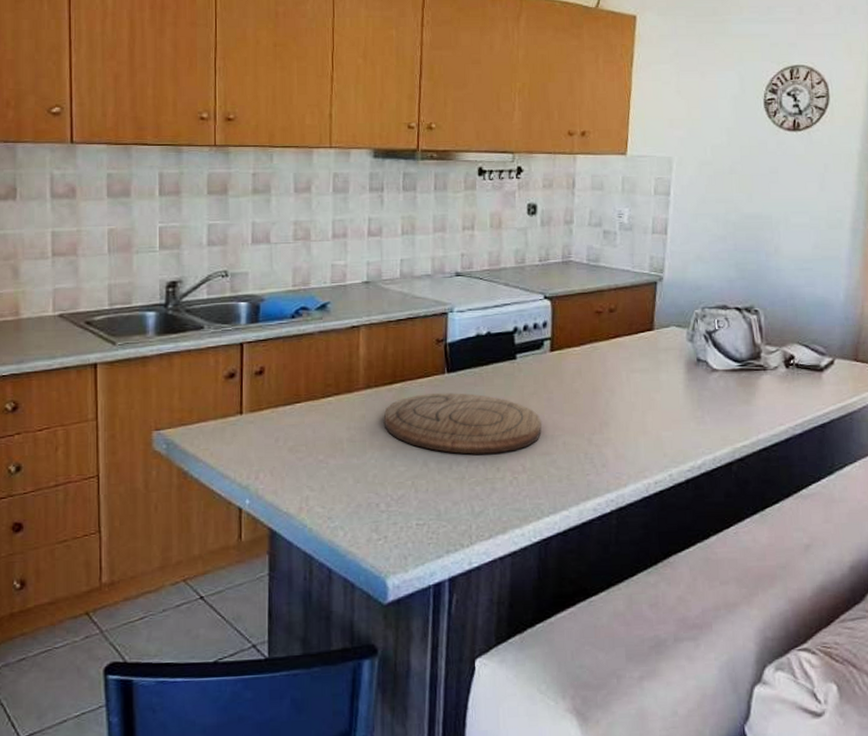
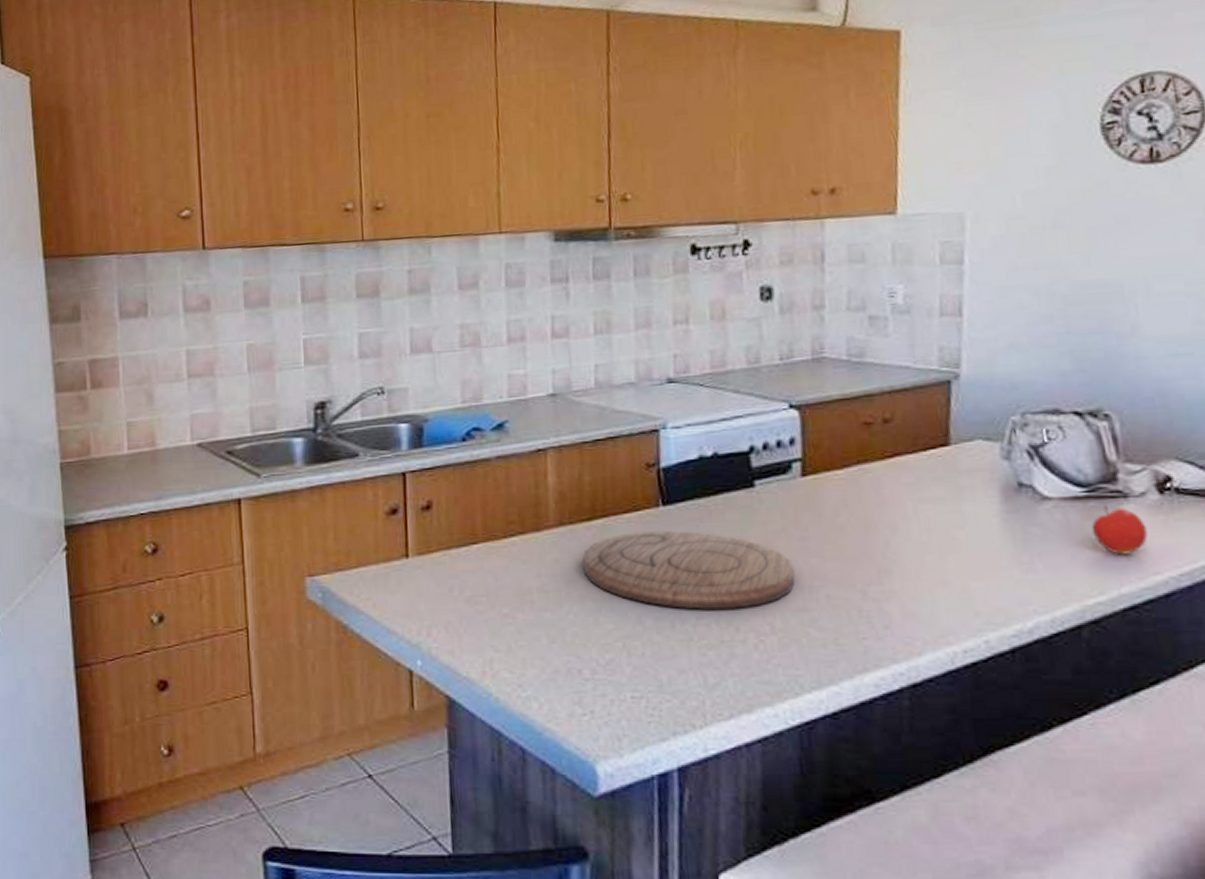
fruit: none [742,375,777,411] -> present [1091,504,1148,555]

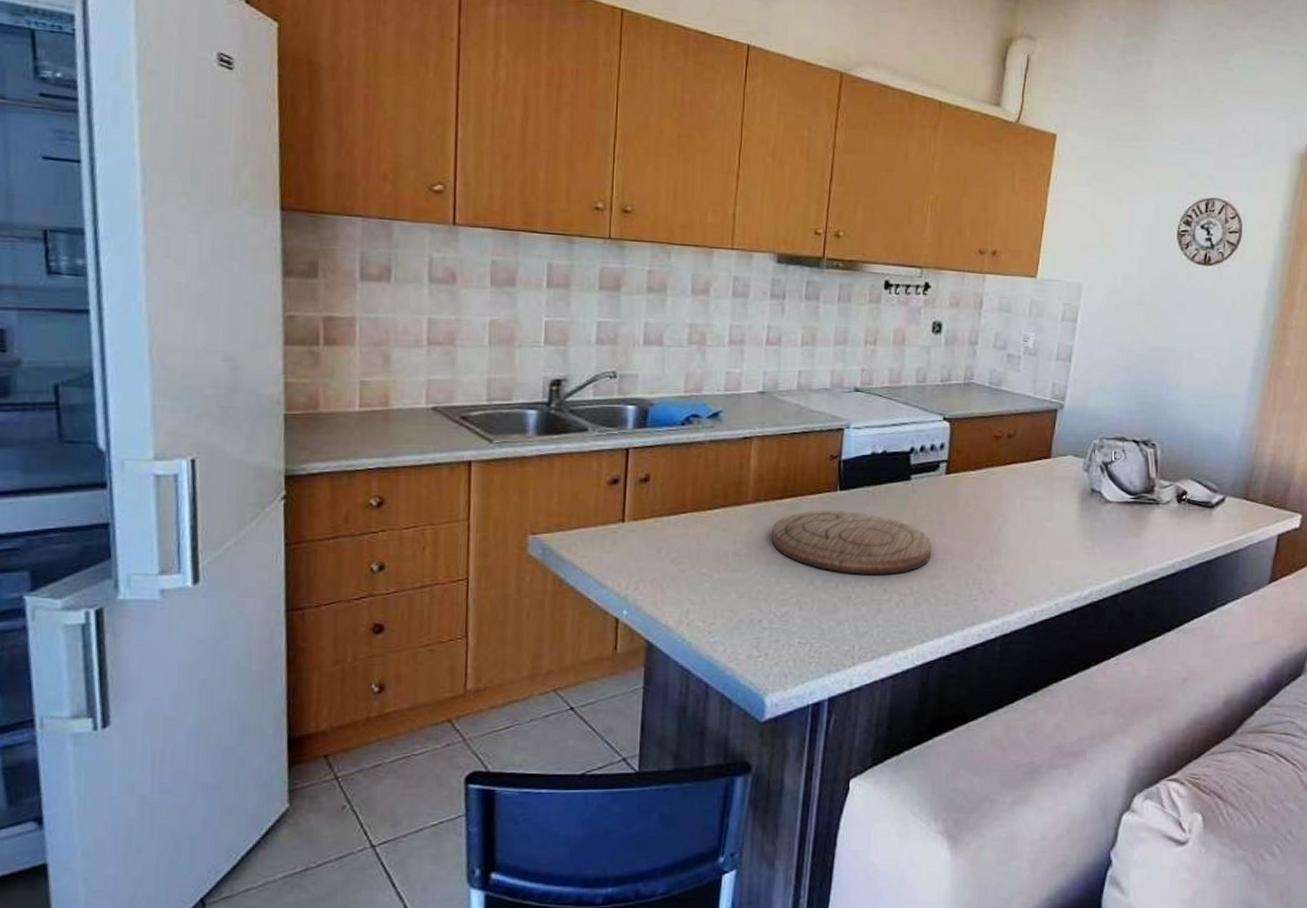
fruit: present [1091,504,1148,555] -> none [1134,508,1167,545]

